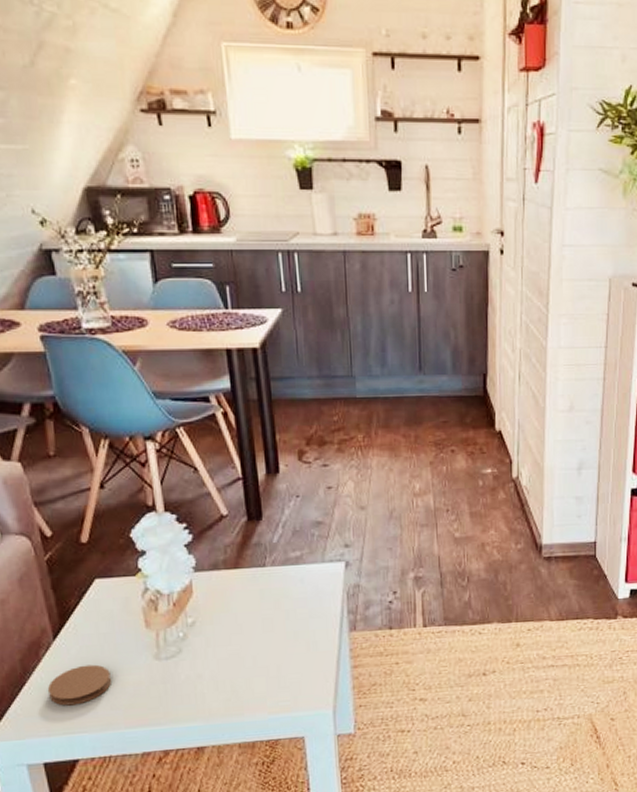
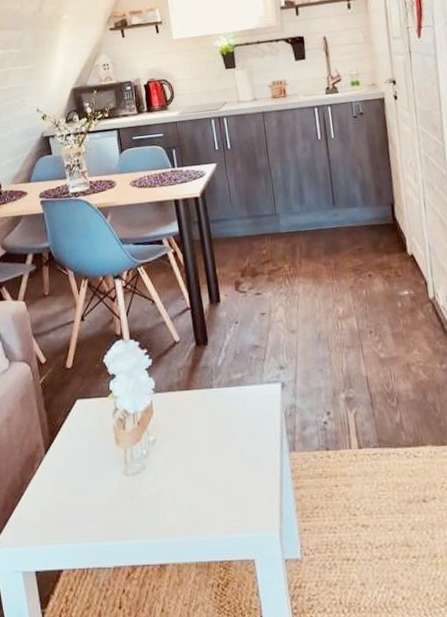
coaster: present [47,664,111,706] -> none [39,478,89,517]

